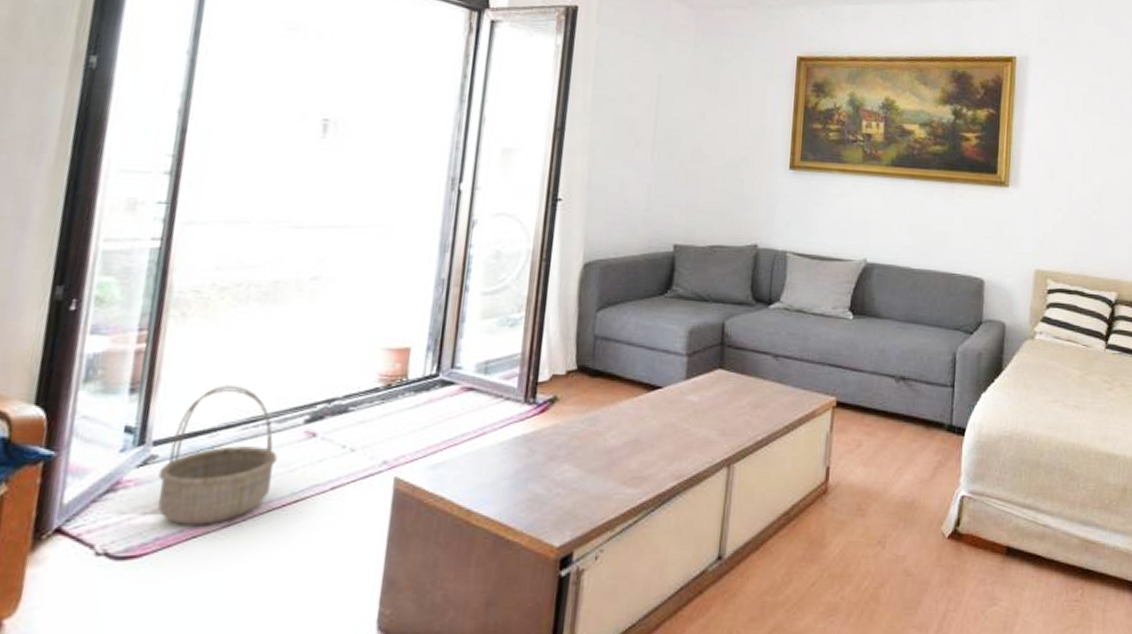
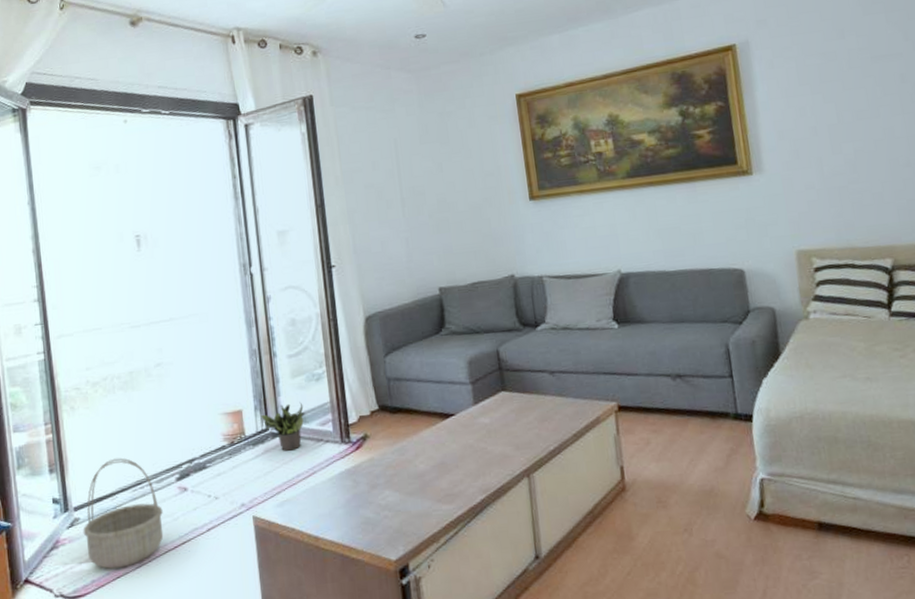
potted plant: none [432,348,489,404] -> present [260,402,305,451]

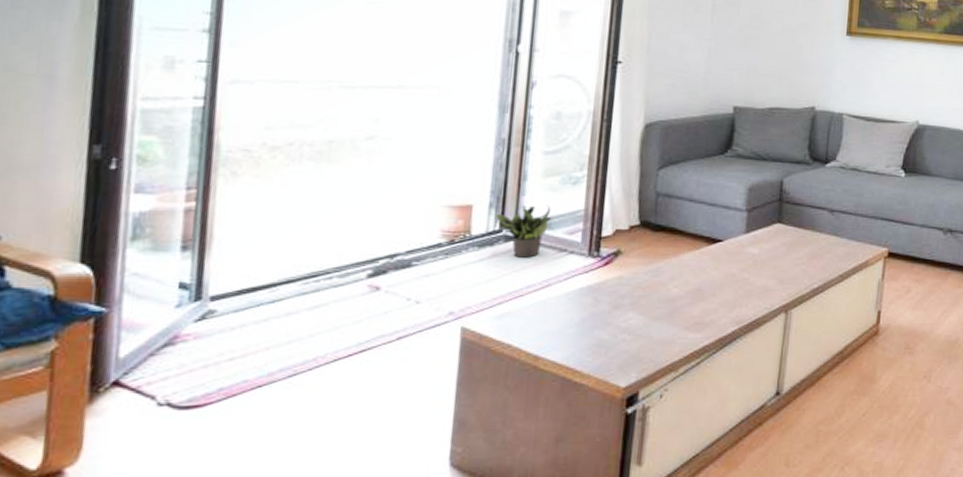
basket: present [83,457,164,569] -> none [218,242,341,375]

